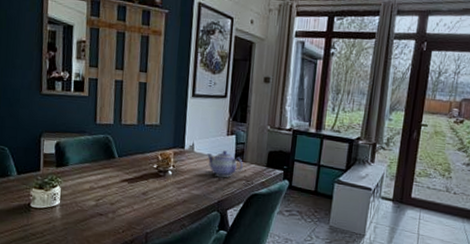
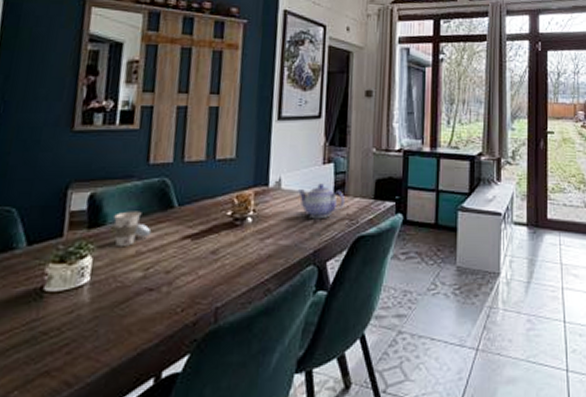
cup: none [73,157,100,183] -> present [112,211,152,248]

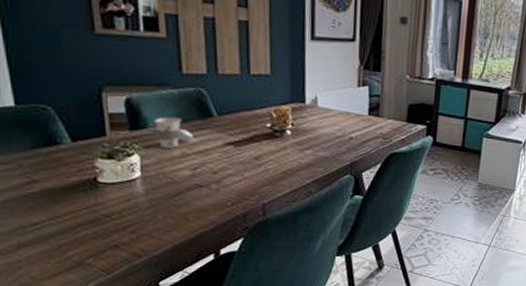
teapot: present [297,183,344,219] -> none [333,104,379,136]

